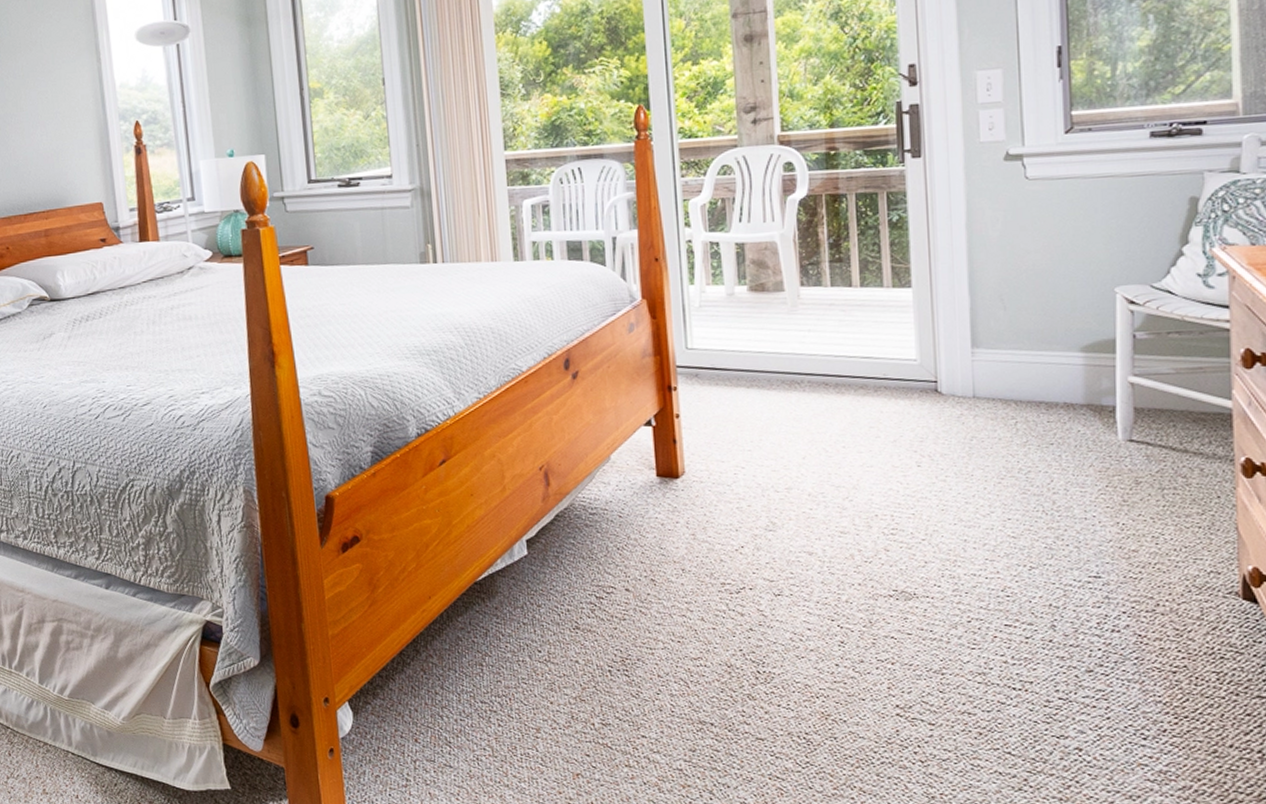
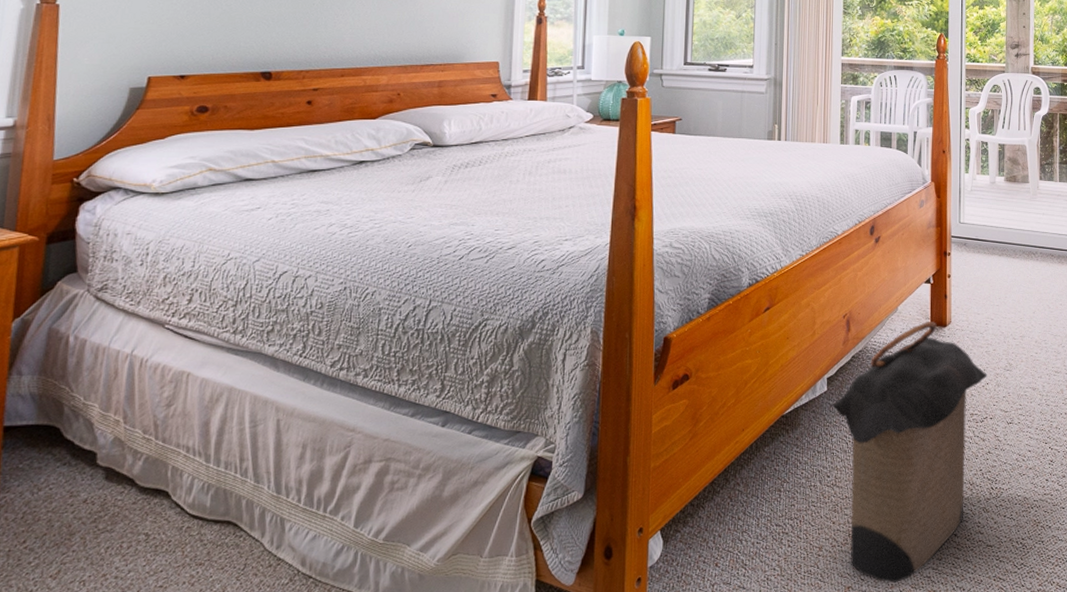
laundry hamper: none [534,472,741,773] -> present [831,322,987,583]

